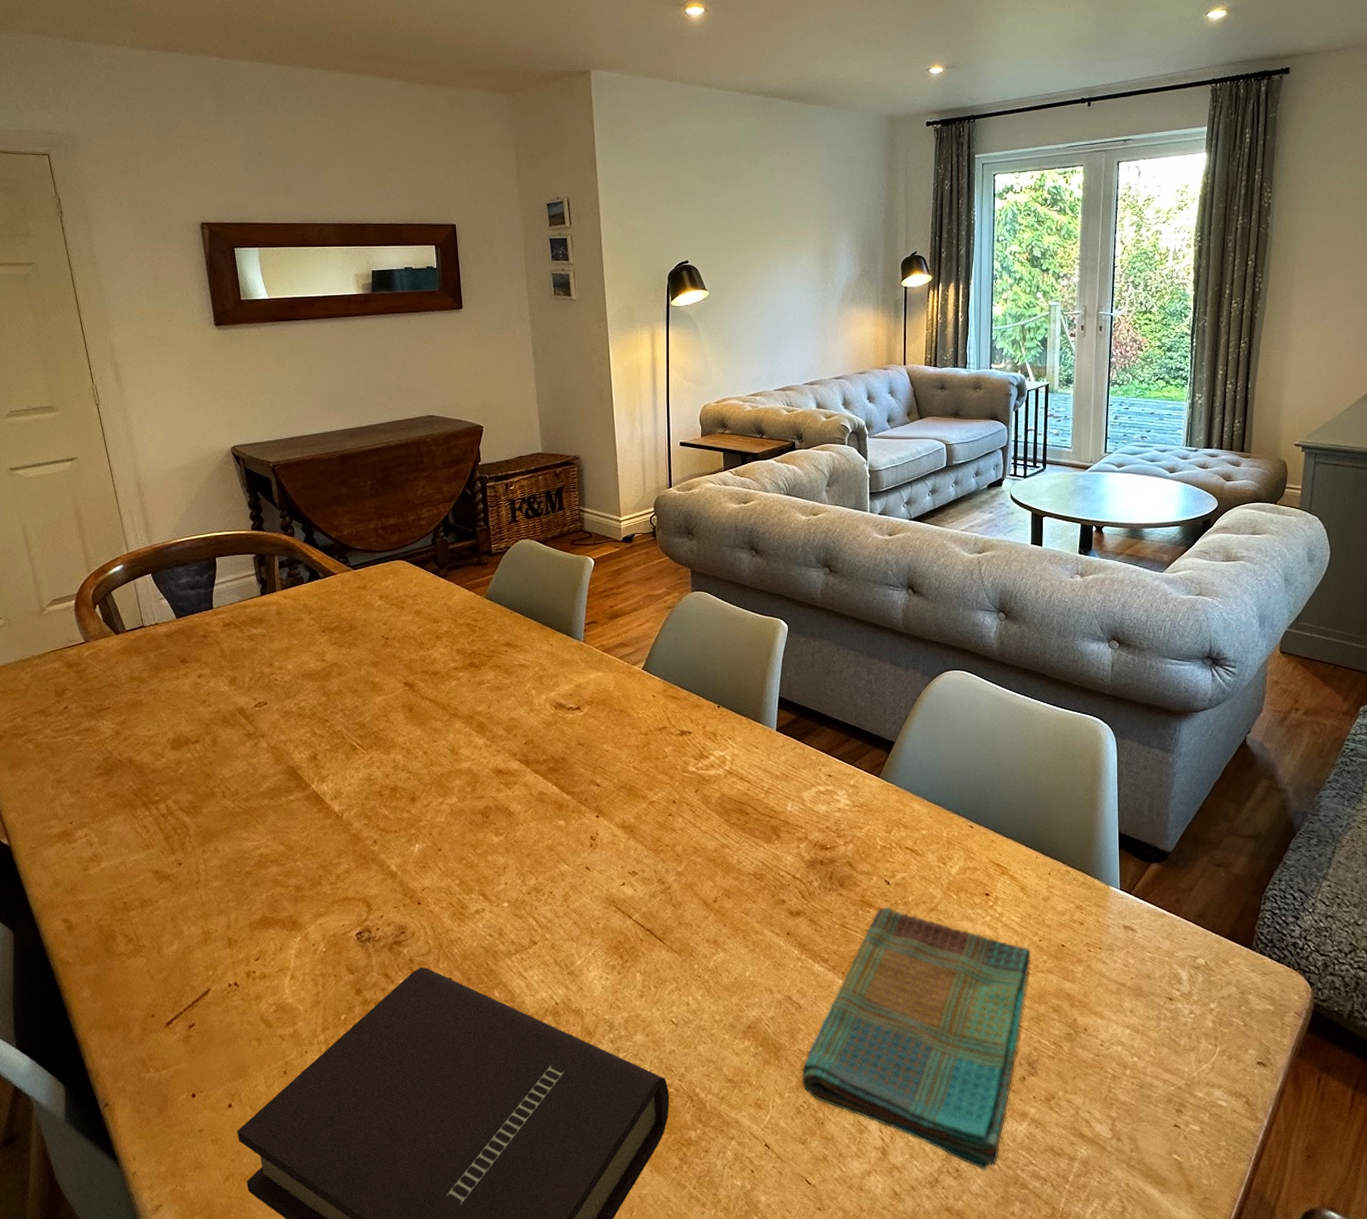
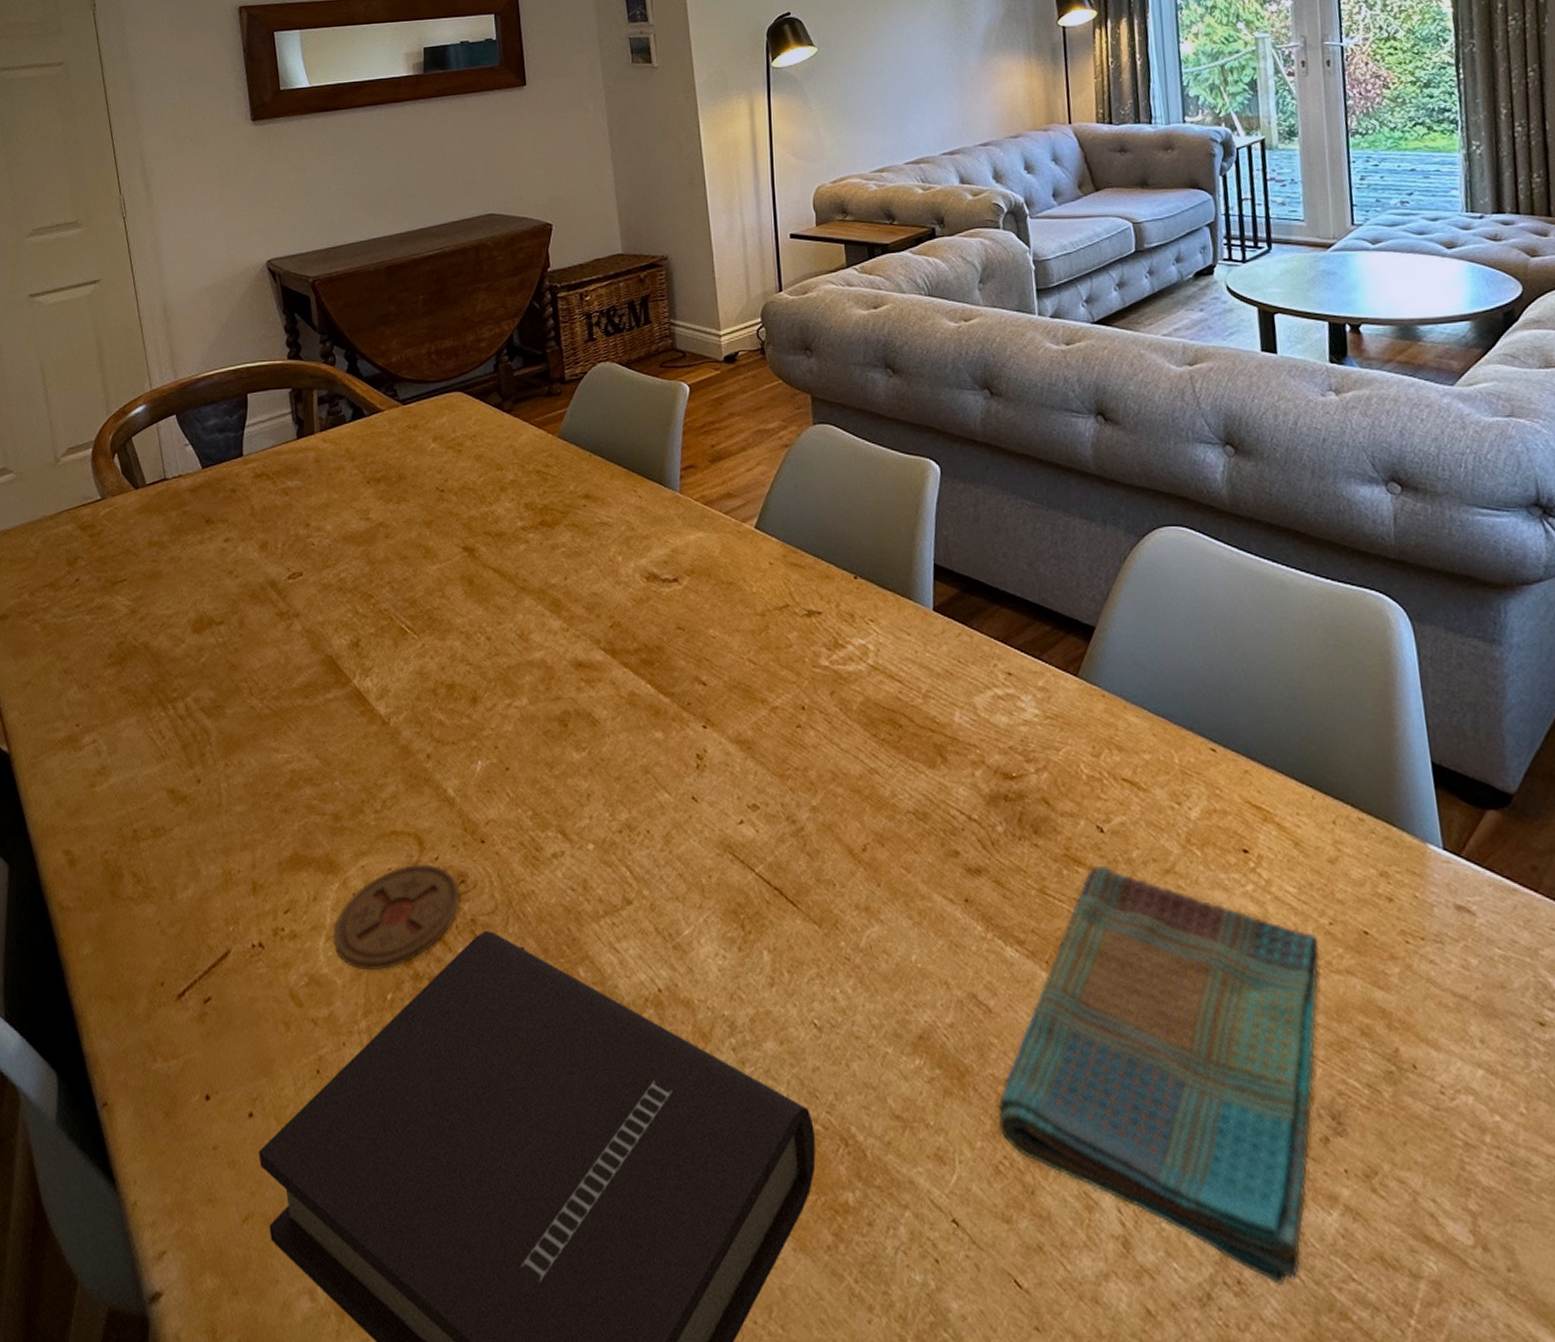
coaster: none [296,922,400,998] -> present [333,865,460,970]

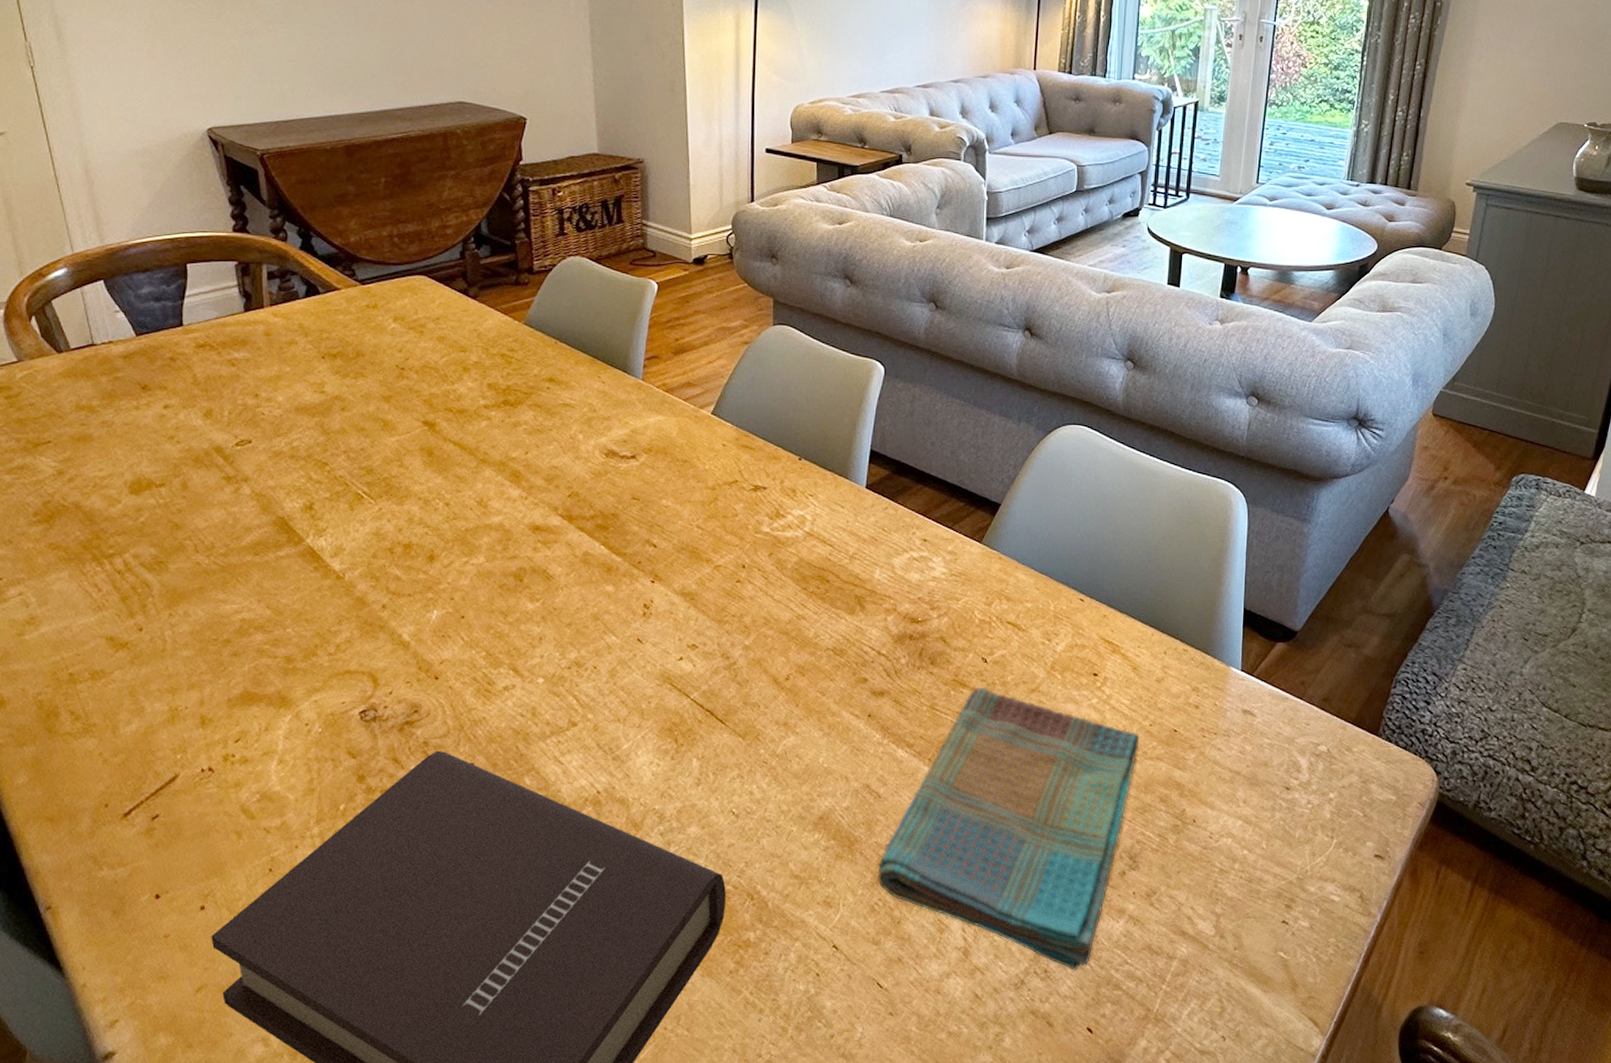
coaster: present [333,865,460,970] -> none [285,699,413,786]

